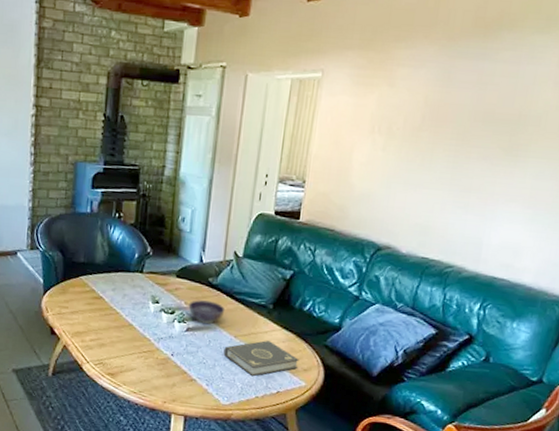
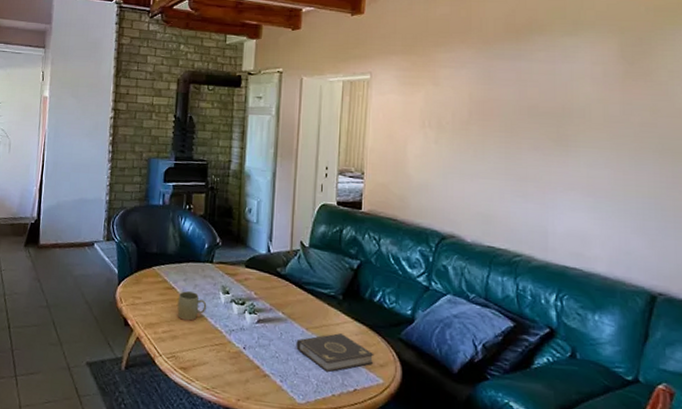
mug: none [105,301,136,330] -> present [177,291,207,321]
bowl: present [188,300,225,325] -> none [258,290,295,316]

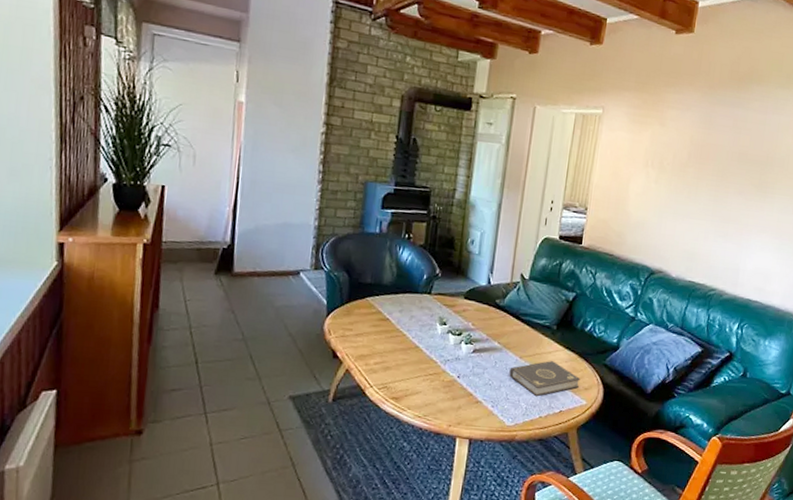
mug: present [177,291,207,321] -> none [390,322,423,352]

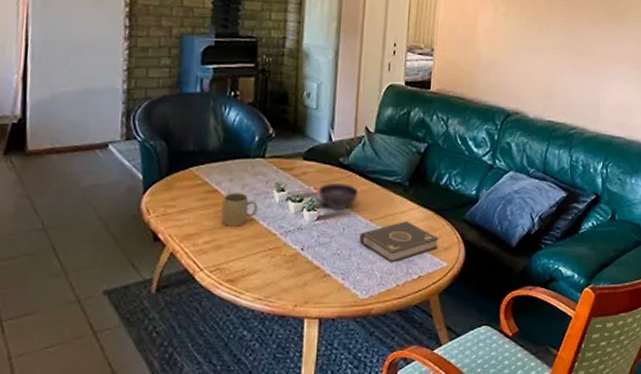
mug: none [390,322,423,352] -> present [221,193,258,226]
bowl: none [475,321,512,346] -> present [318,183,359,210]

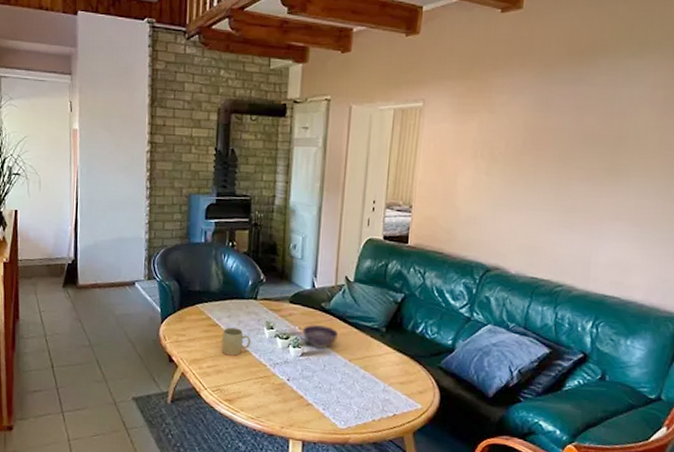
book: present [359,221,439,263] -> none [339,364,414,400]

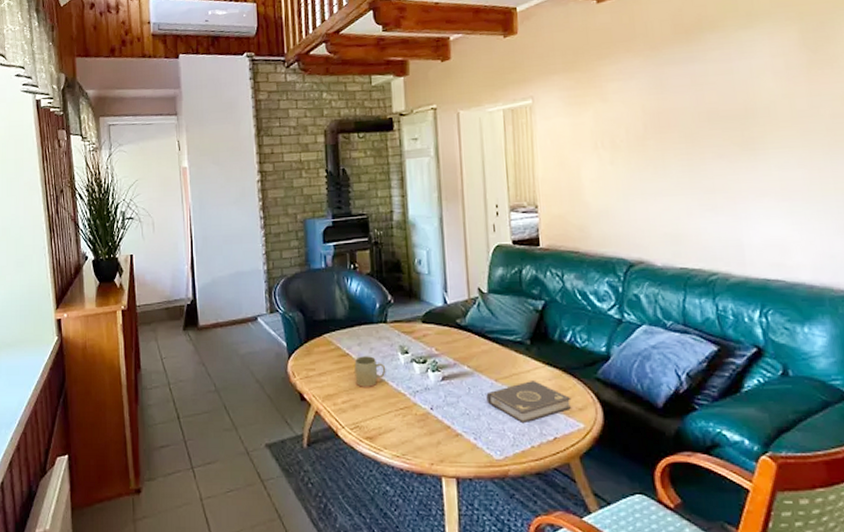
bowl: present [302,325,339,349] -> none [440,344,480,370]
book: none [339,364,414,400] -> present [486,381,572,424]

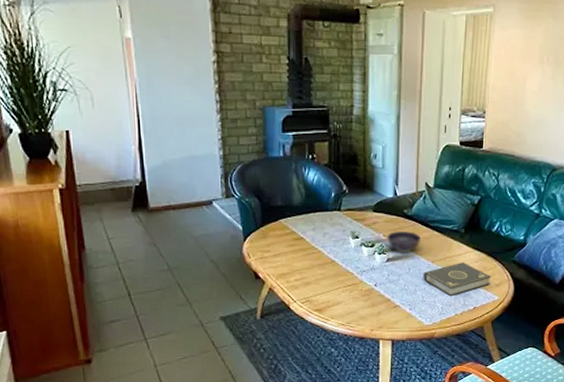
mug: present [354,356,386,387] -> none [308,240,337,267]
bowl: none [440,344,480,370] -> present [387,231,422,253]

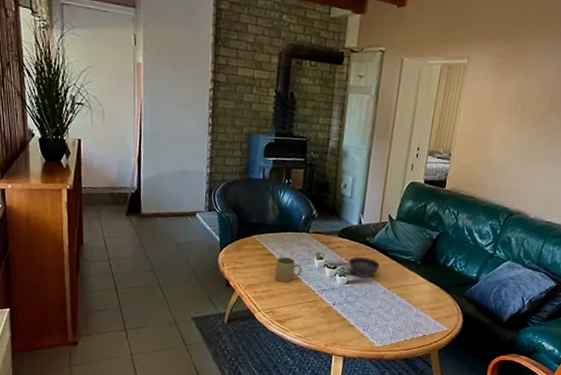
mug: none [308,240,337,267] -> present [275,257,302,283]
book: present [423,263,492,297] -> none [378,292,442,323]

